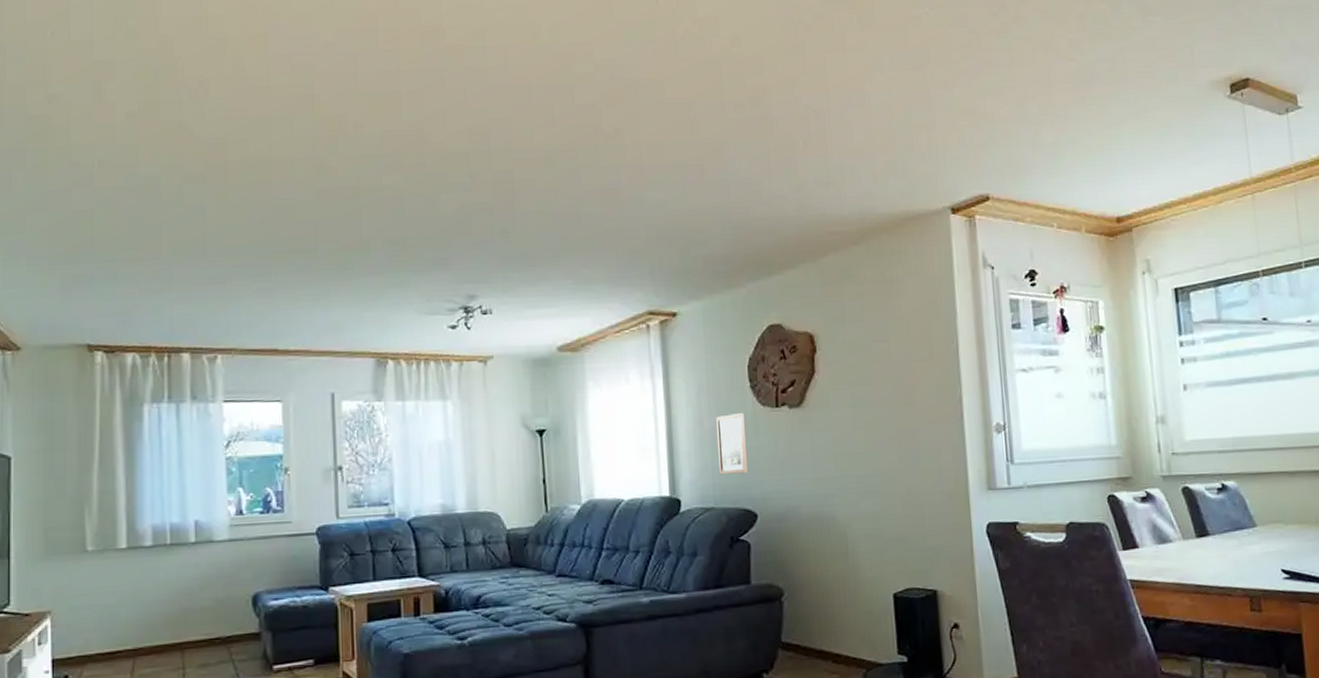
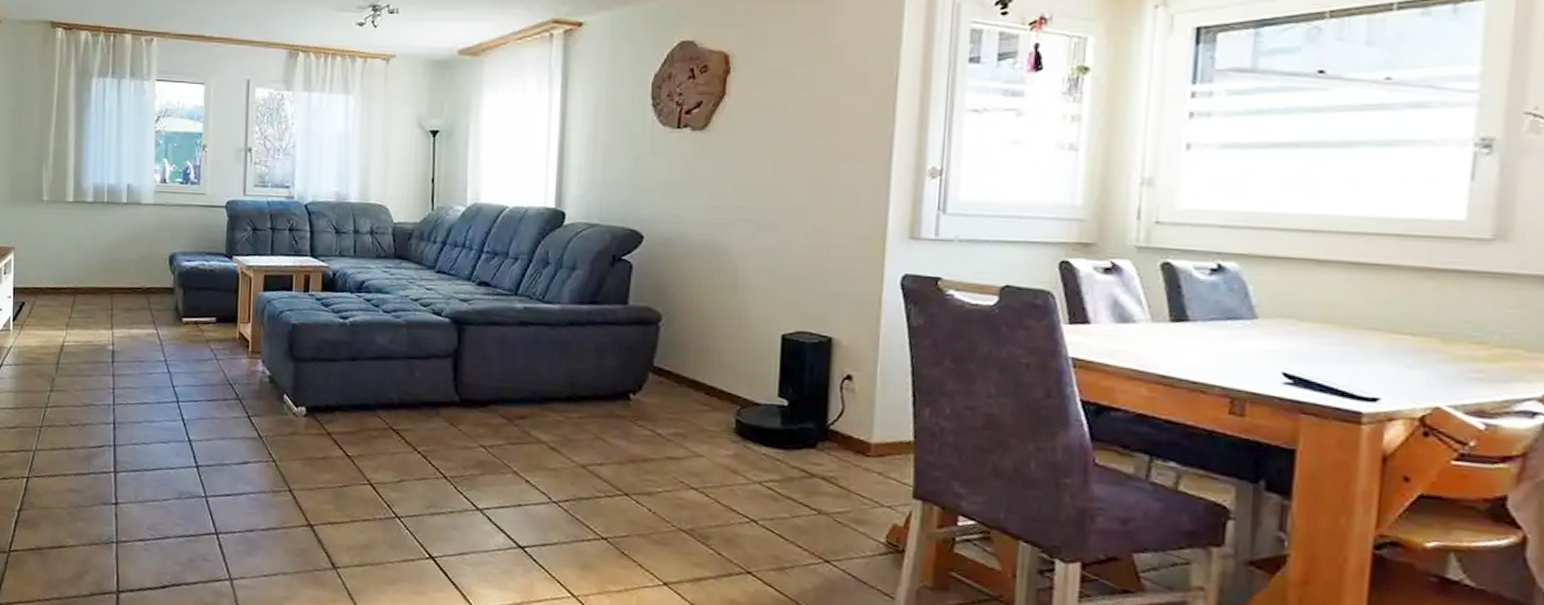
picture frame: present [716,412,747,475] -> none [608,130,642,193]

